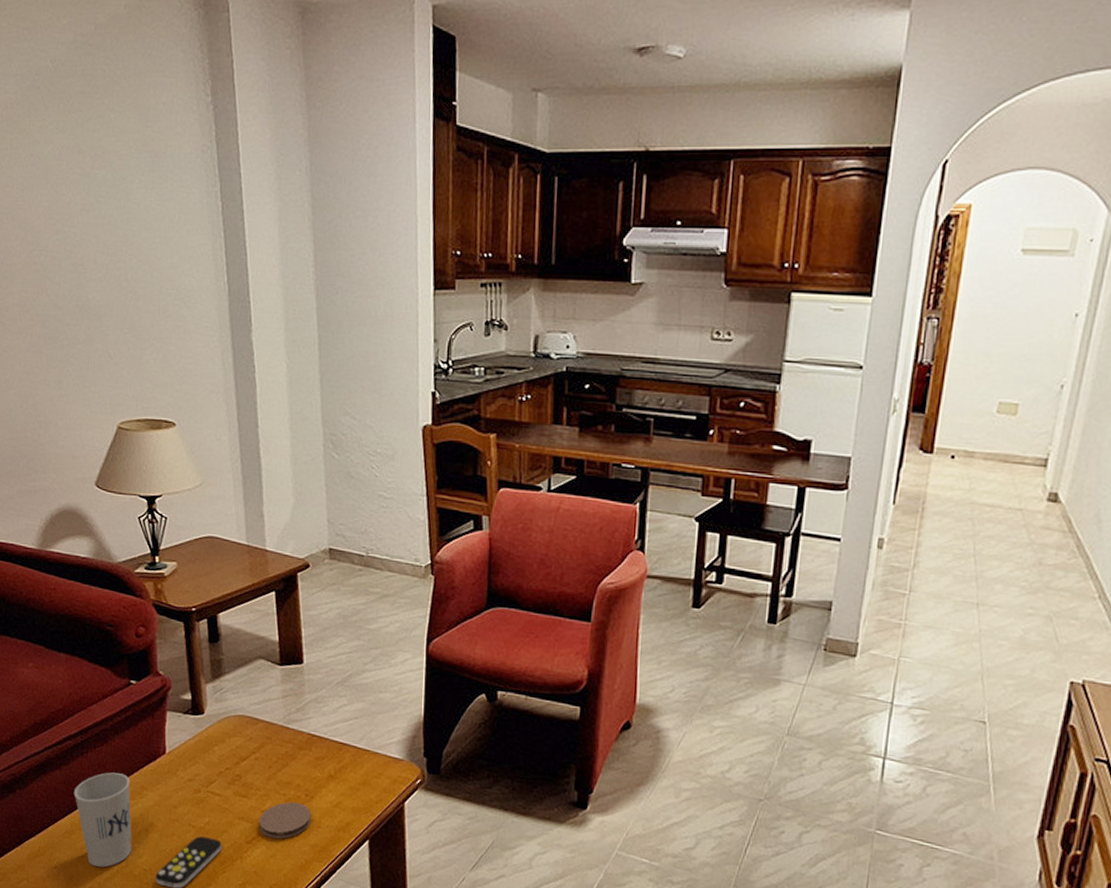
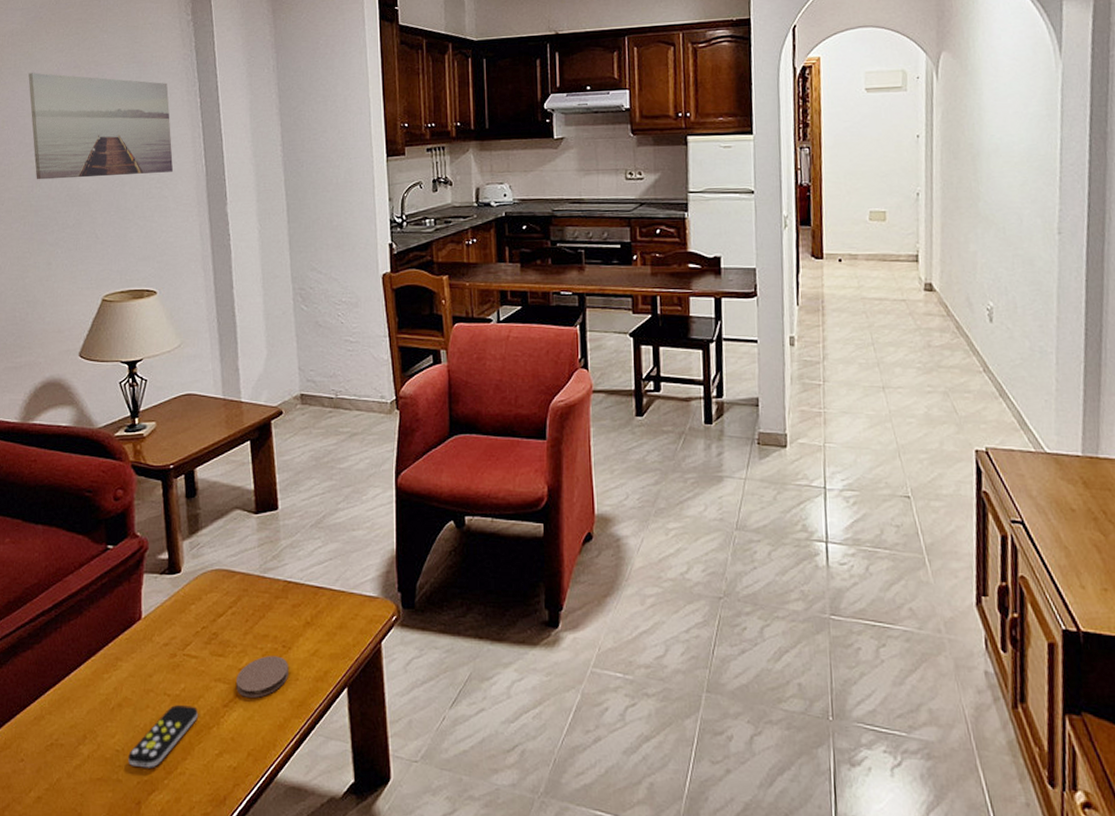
wall art: none [27,156,191,288] -> present [28,73,173,180]
cup: present [74,772,132,868] -> none [45,646,105,754]

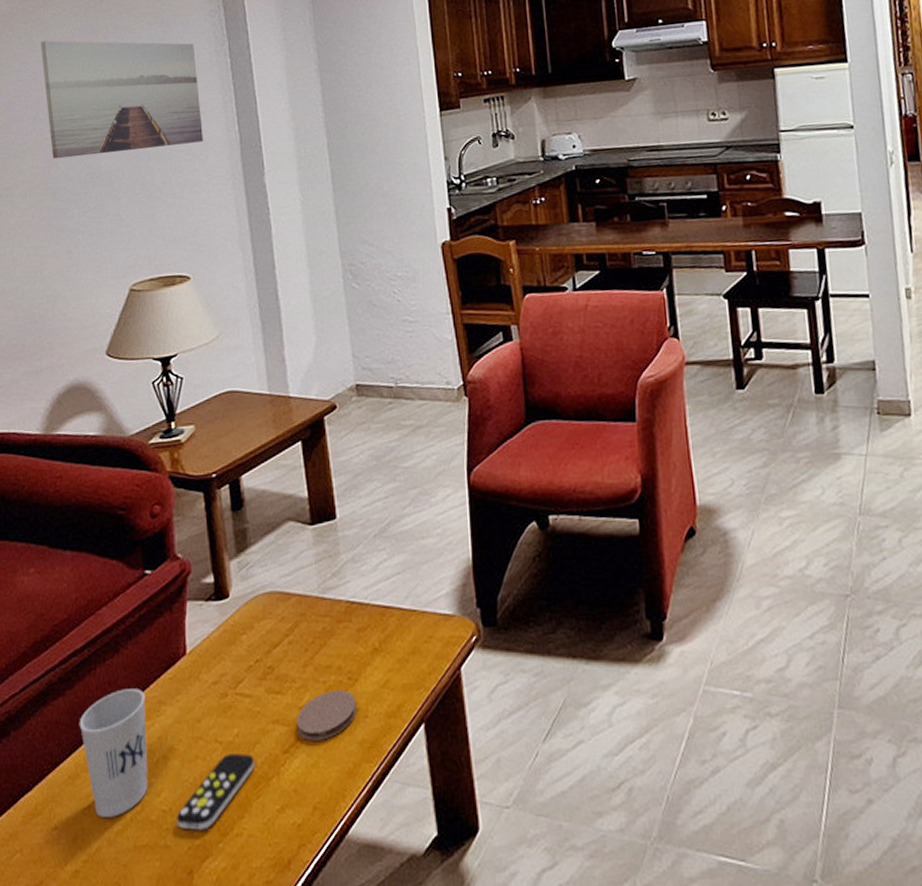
cup: none [45,646,105,754] -> present [79,689,148,817]

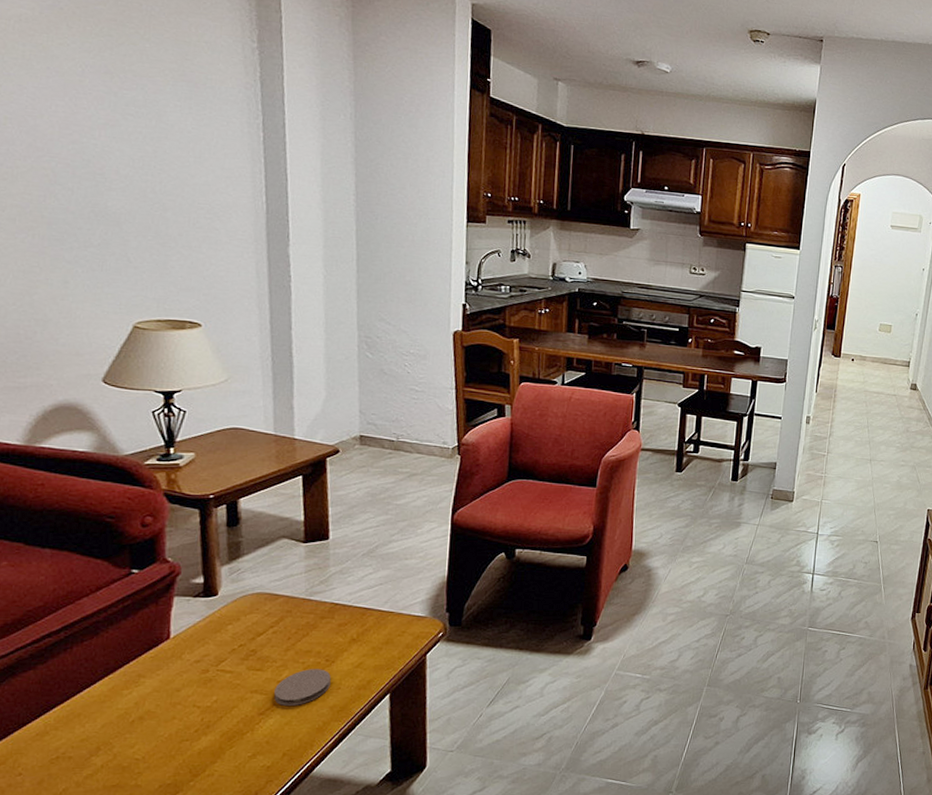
wall art: present [41,40,203,160] -> none [41,68,227,204]
cup: present [79,689,148,817] -> none [50,665,124,765]
remote control: present [177,754,254,830] -> none [149,715,231,773]

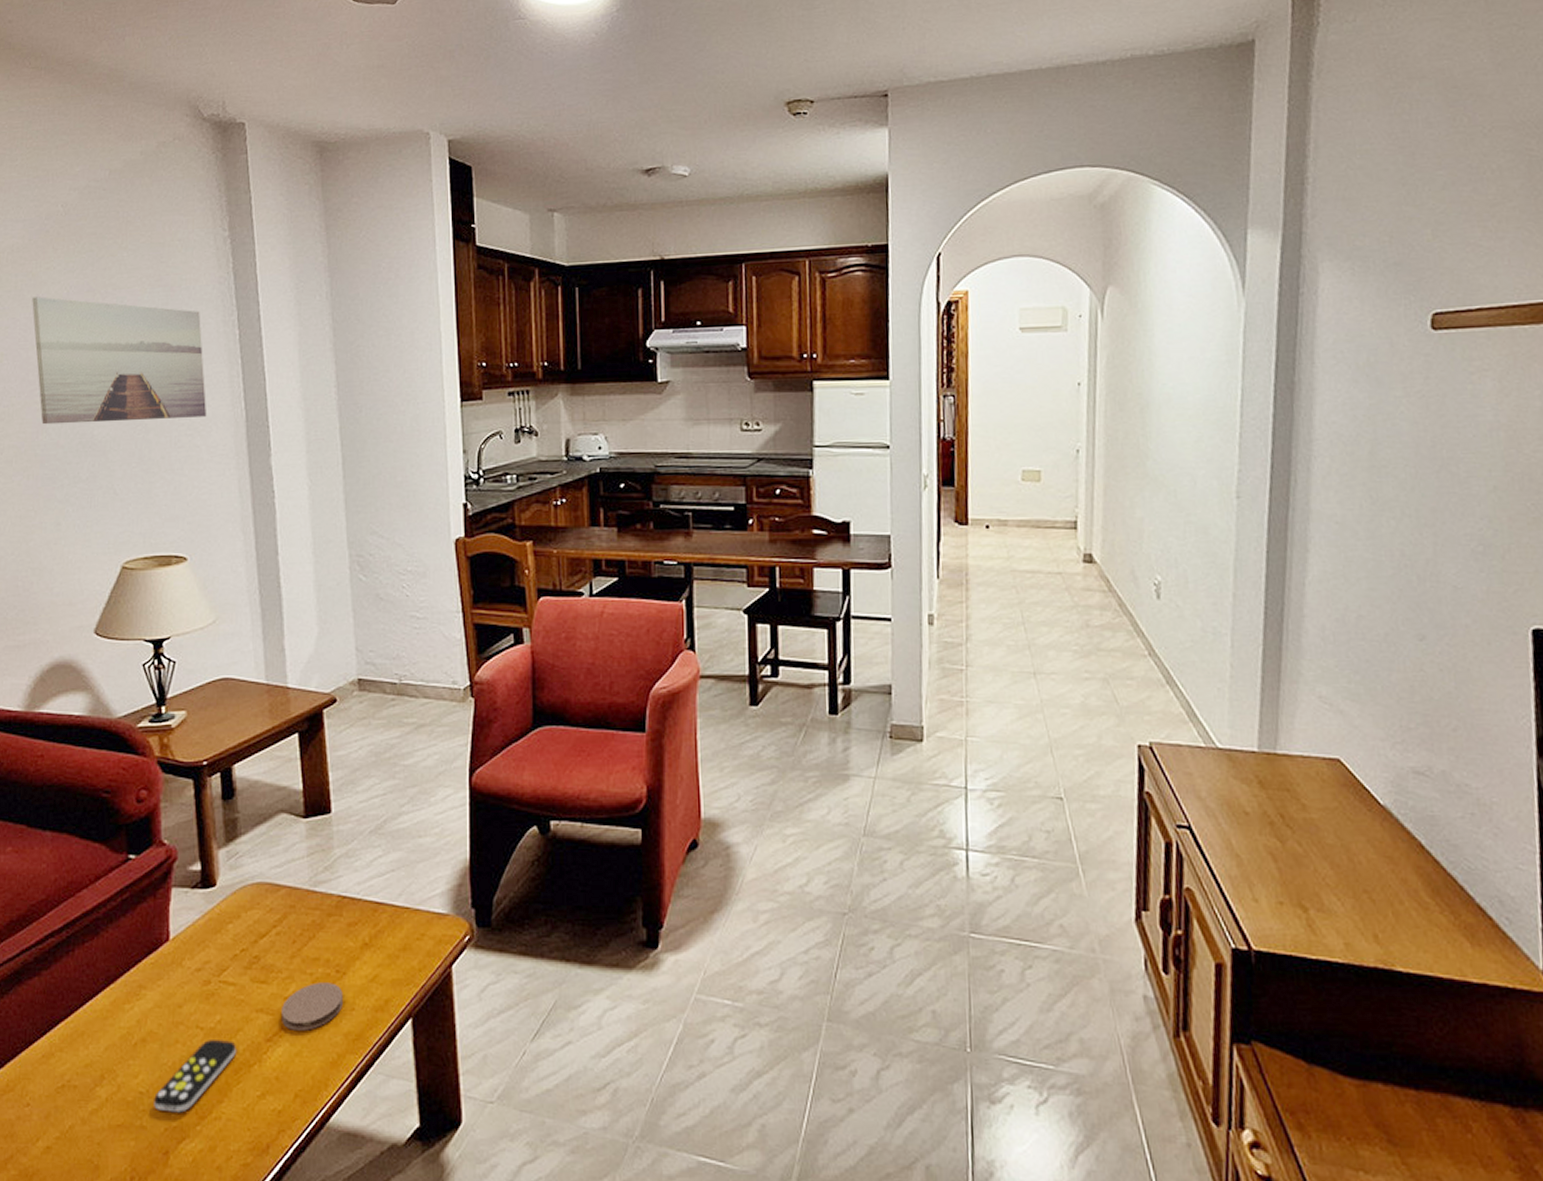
wall art: none [41,68,227,204] -> present [32,297,206,425]
remote control: none [149,715,231,773] -> present [154,1040,236,1113]

